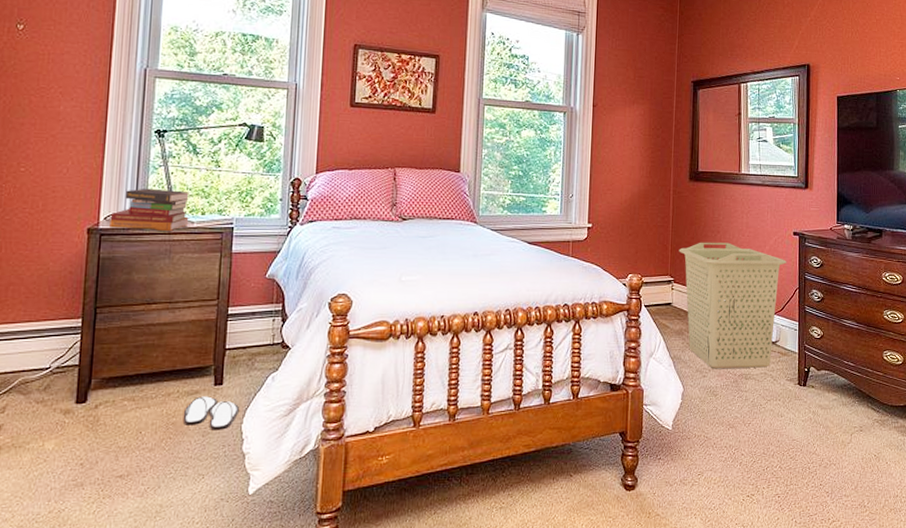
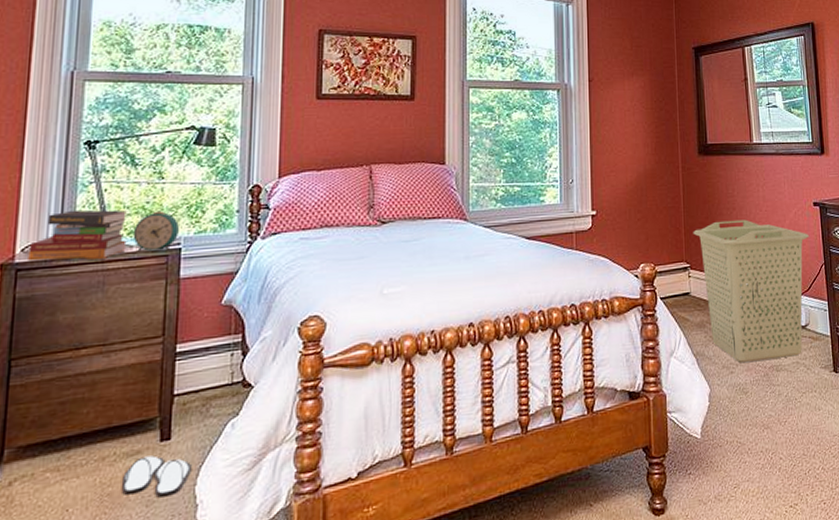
alarm clock: none [194,194,232,229] -> present [132,210,179,252]

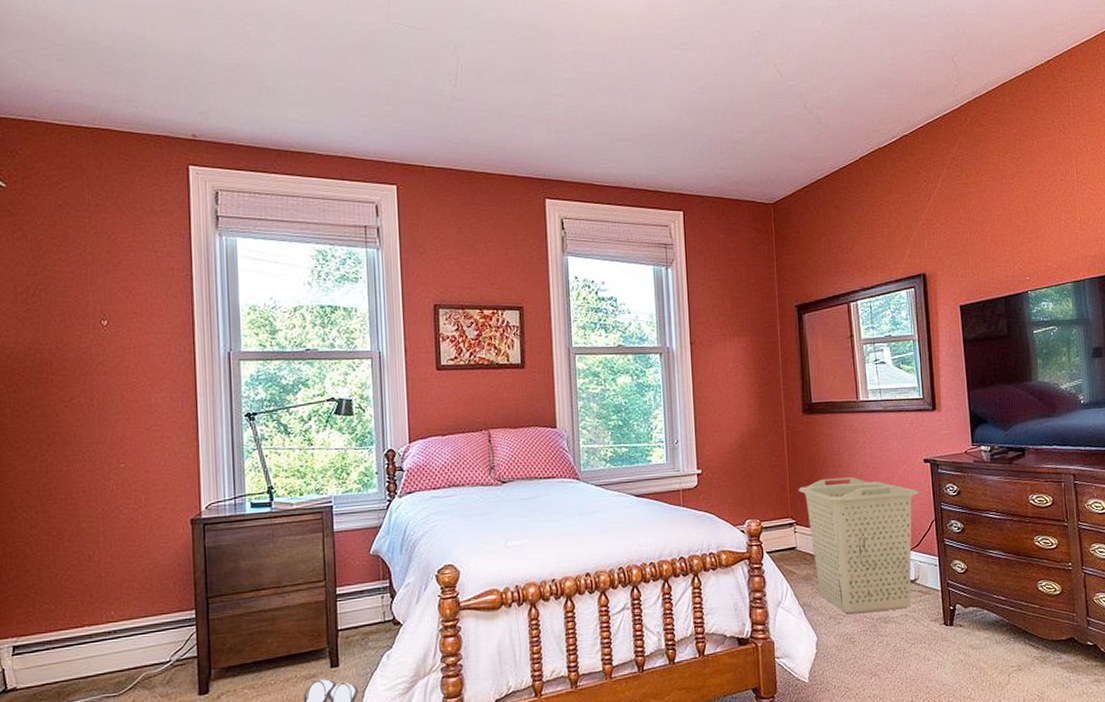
books: present [28,209,127,262] -> none [211,473,288,517]
alarm clock: present [132,210,179,252] -> none [292,473,329,509]

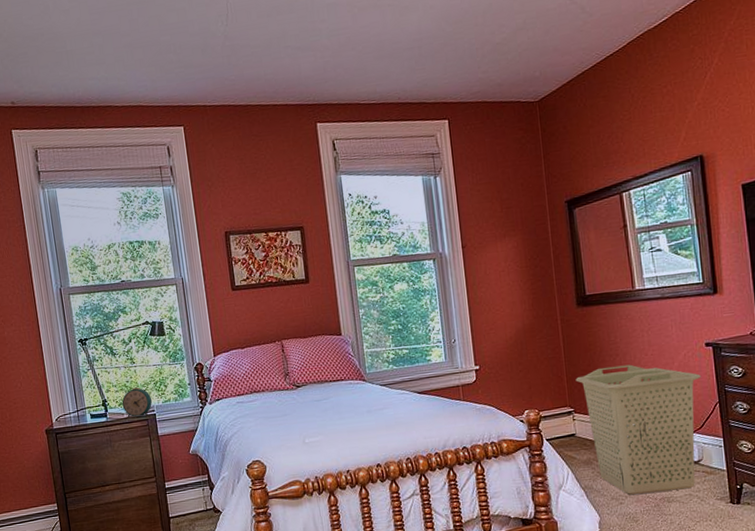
alarm clock: none [292,473,329,509] -> present [121,387,152,418]

